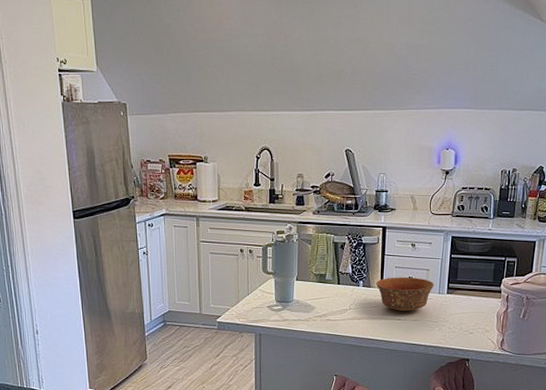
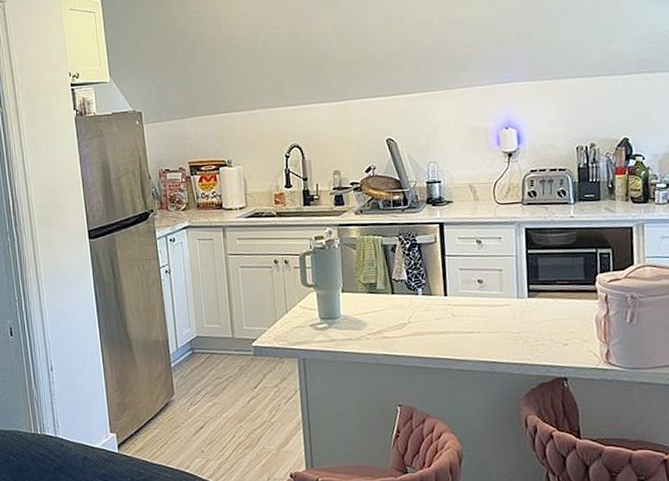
bowl: present [376,277,435,311] -> none [438,280,511,322]

